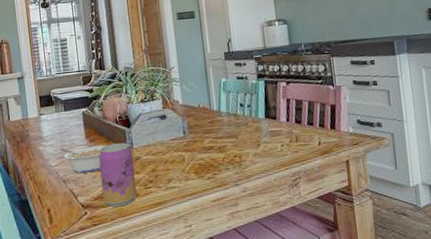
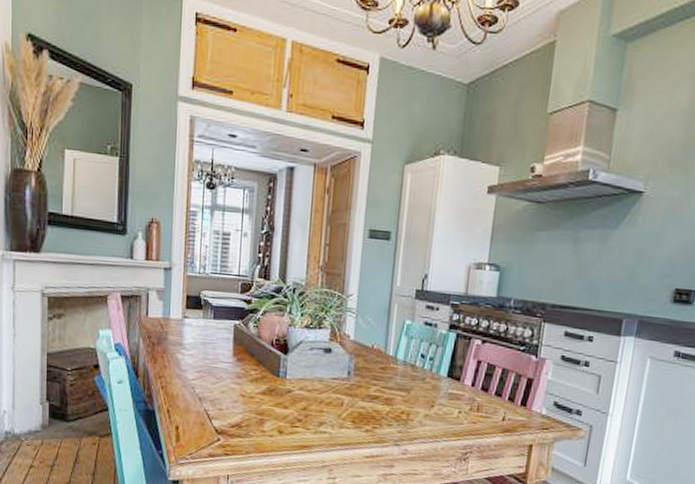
legume: present [60,145,107,174] -> none [201,361,256,396]
beverage can: present [99,142,137,207] -> none [241,368,285,441]

